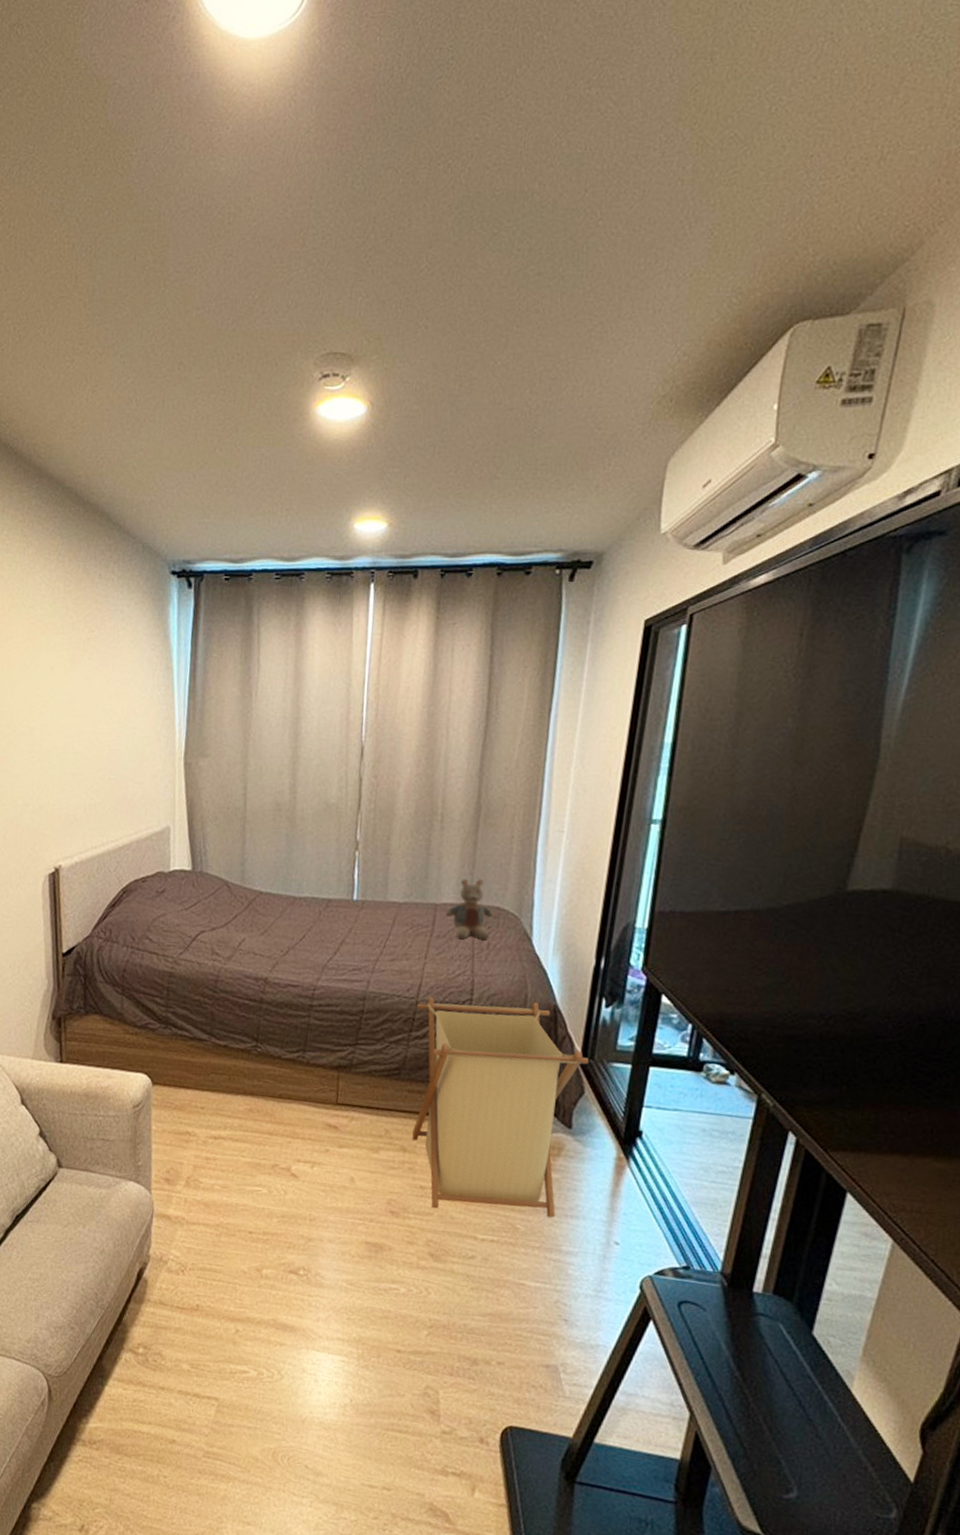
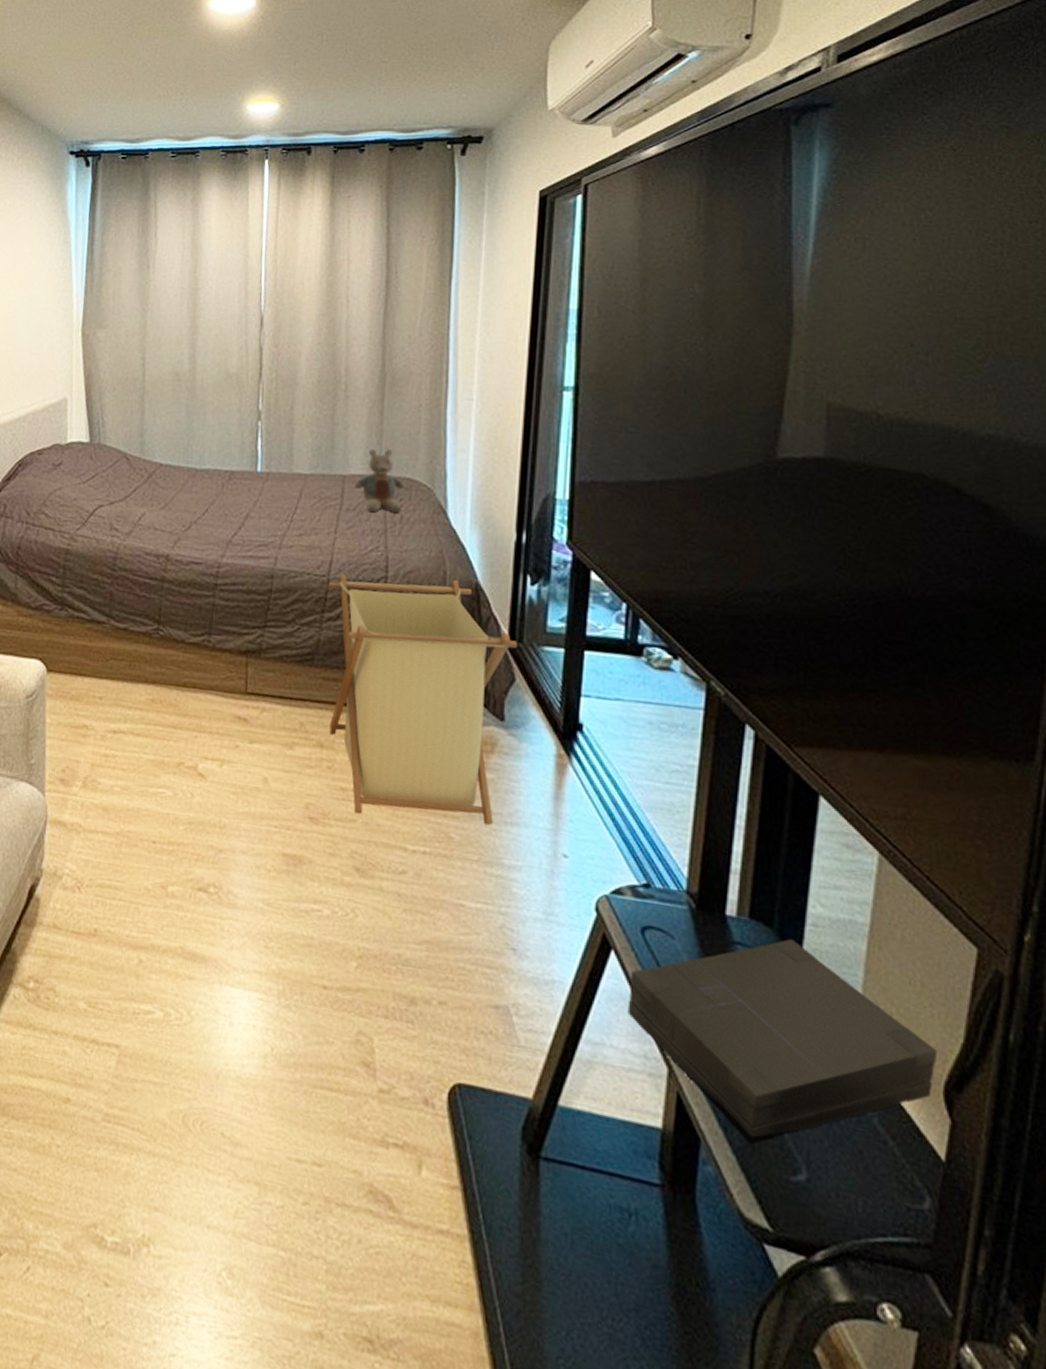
game console: none [659,1310,920,1471] -> present [627,938,938,1145]

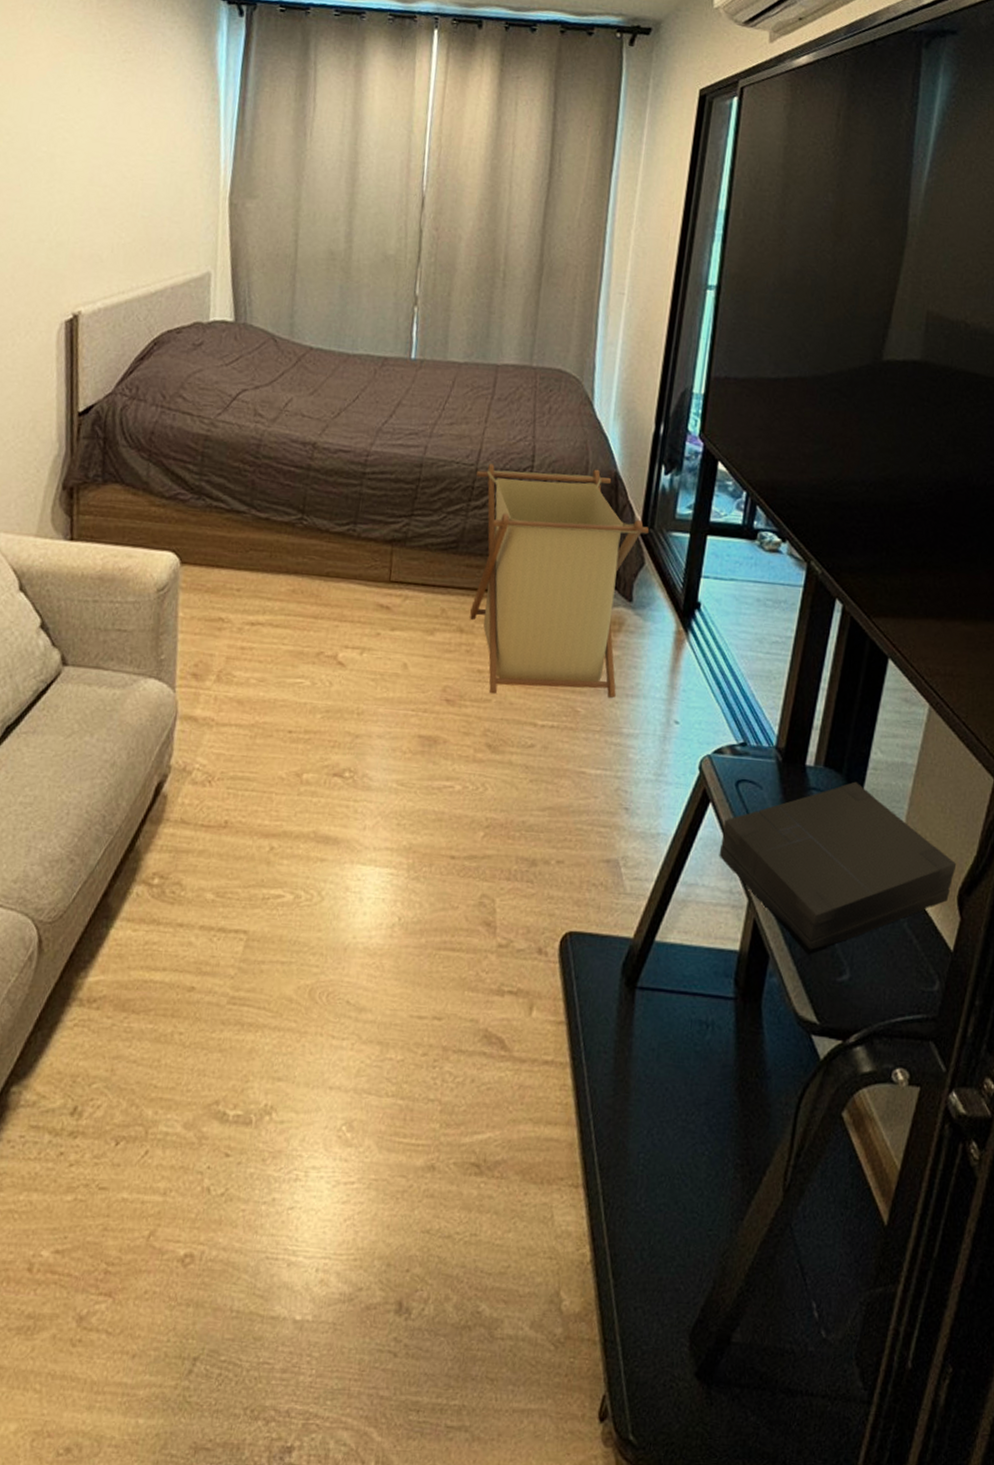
stuffed animal: present [354,449,405,514] -> none [506,339,555,404]

